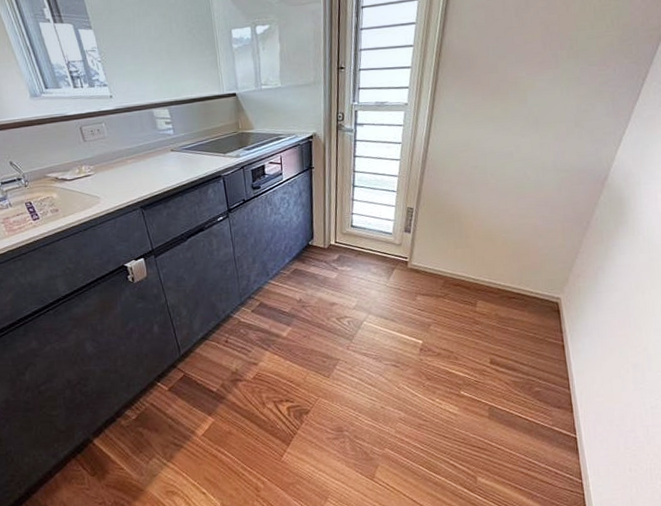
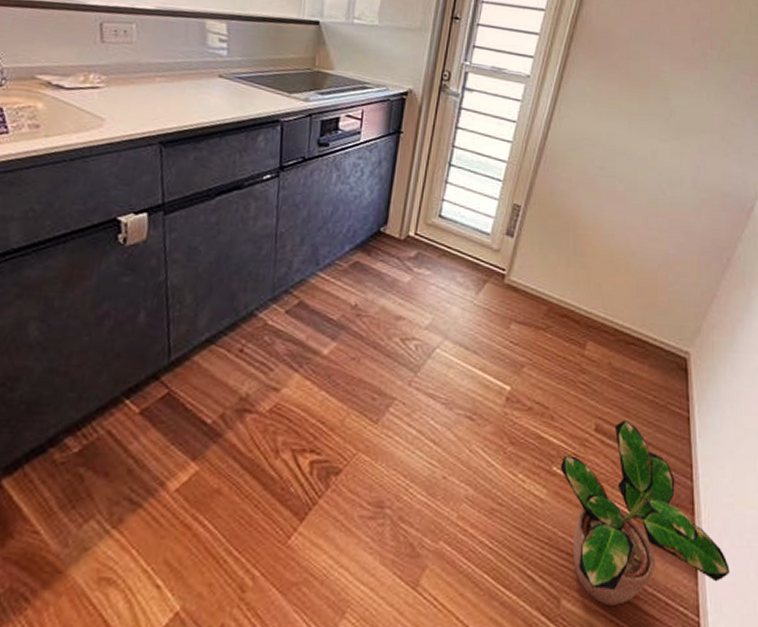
potted plant: none [466,353,604,479] -> present [560,420,730,607]

